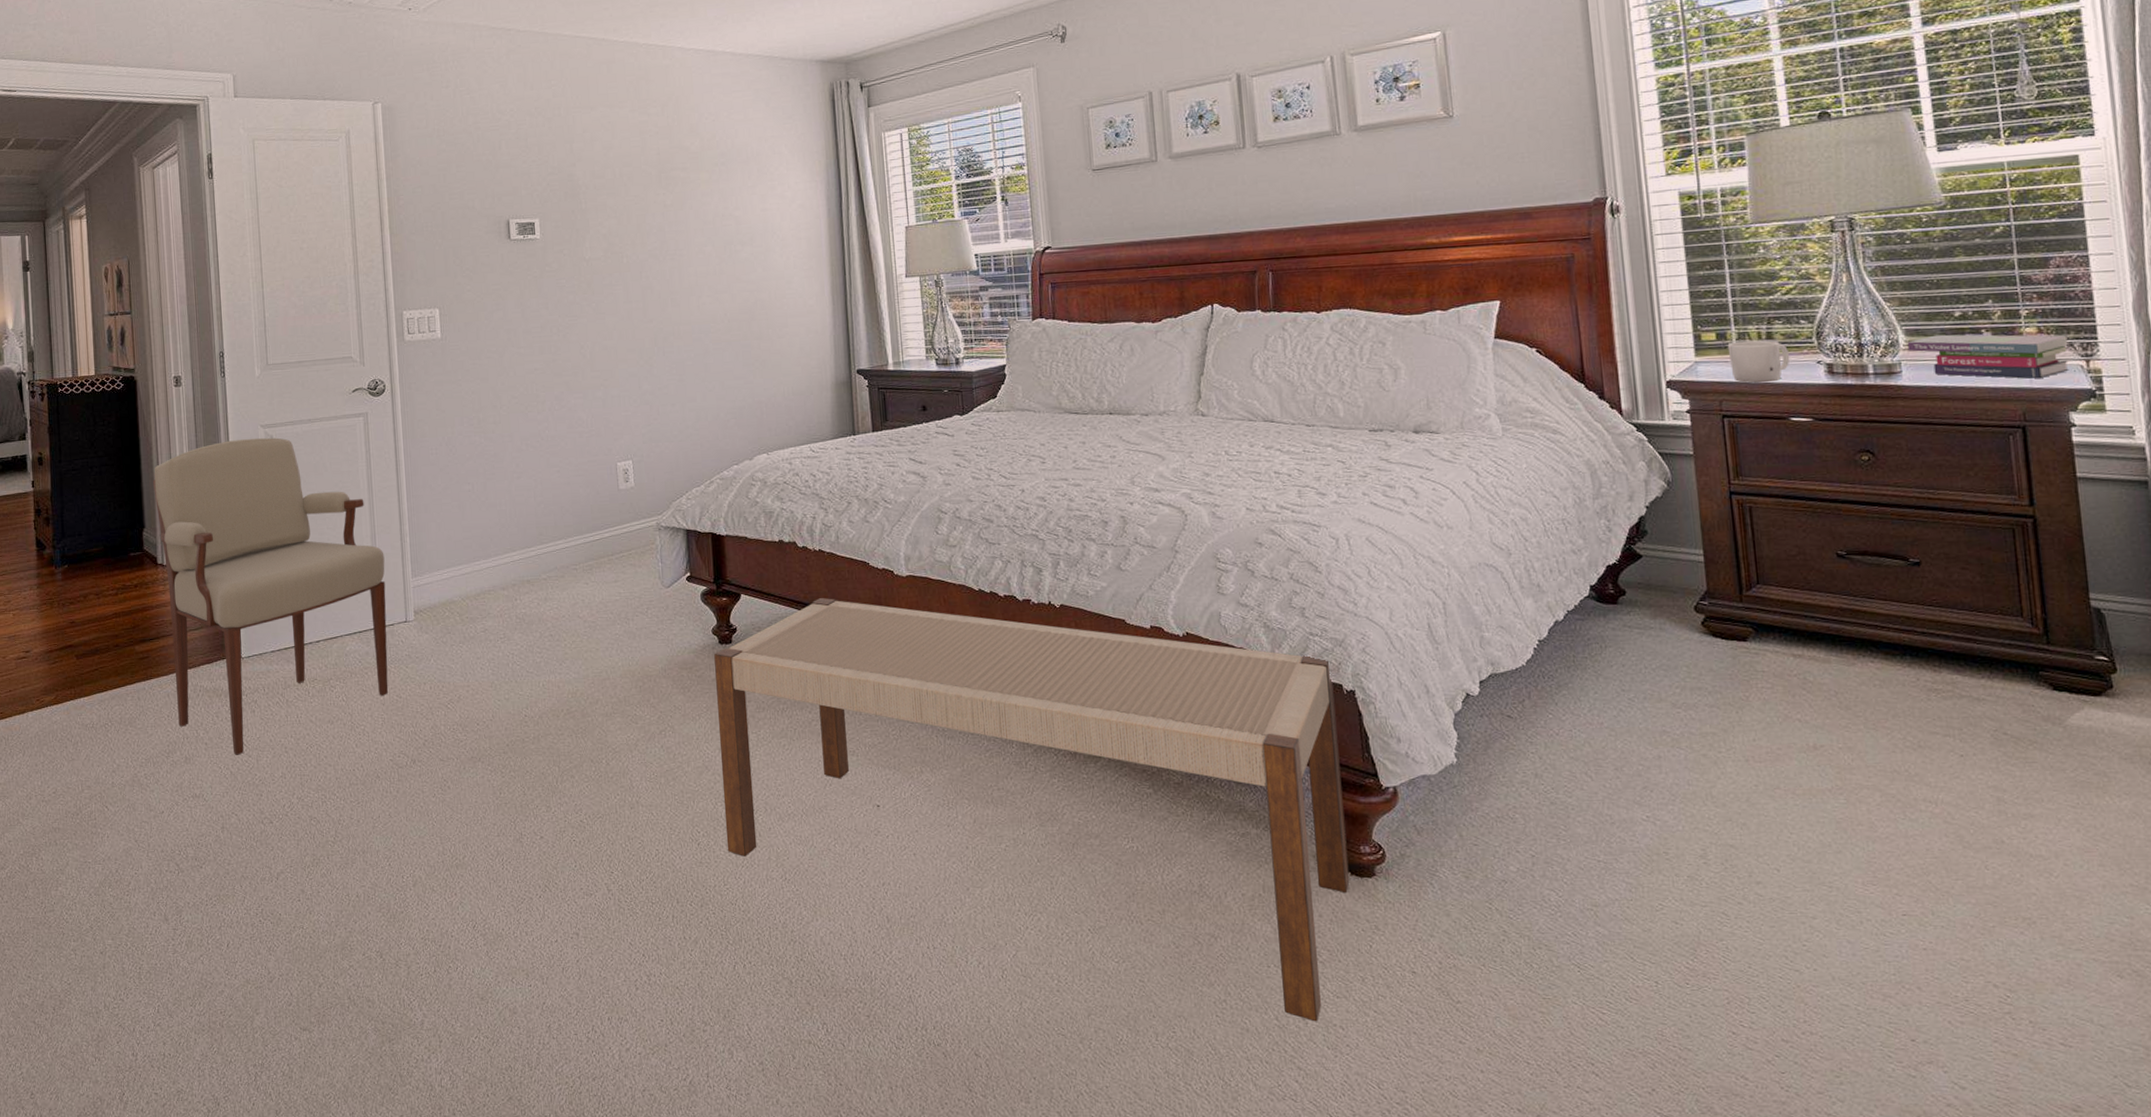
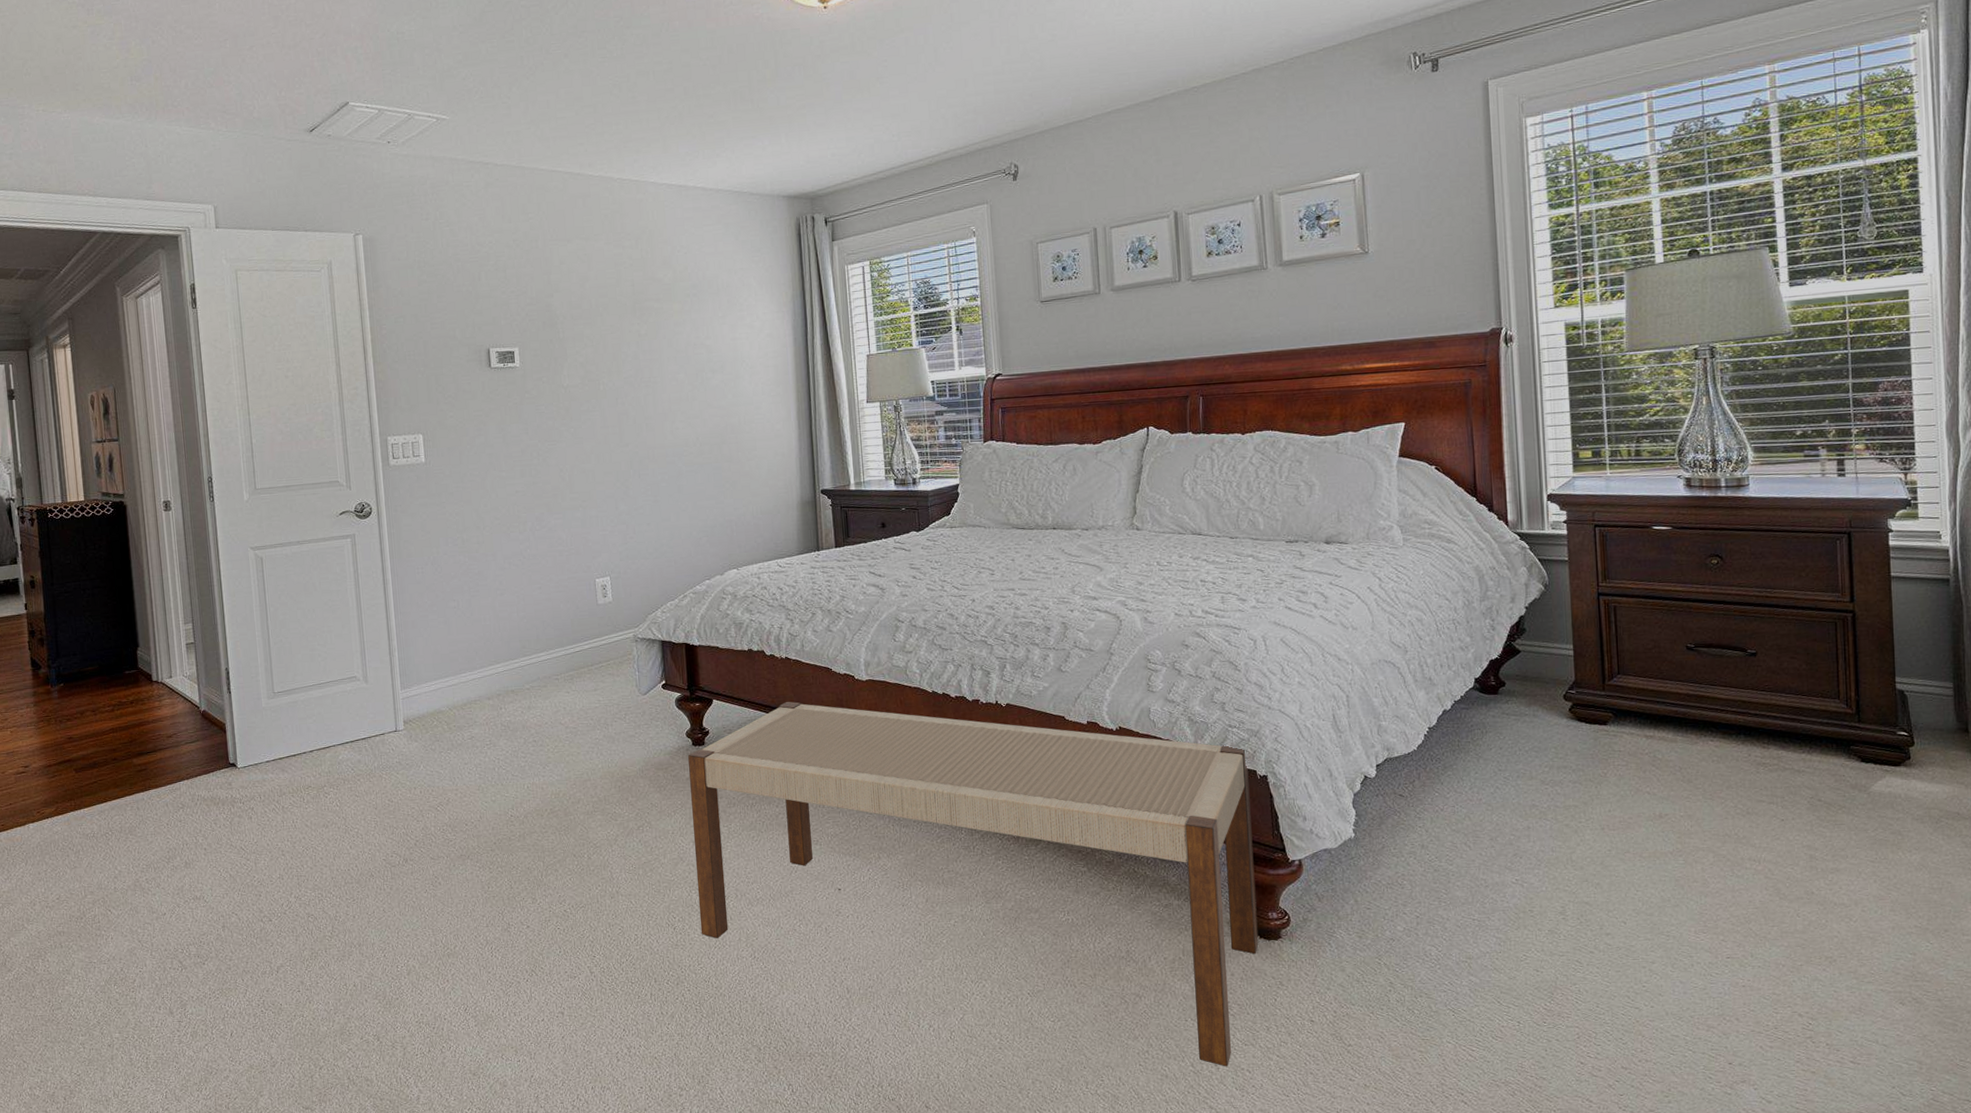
armchair: present [152,437,389,755] -> none [145,559,380,859]
mug: present [1727,340,1790,383] -> none [1601,457,1655,496]
books: present [1907,334,2069,379] -> none [1755,451,1890,490]

